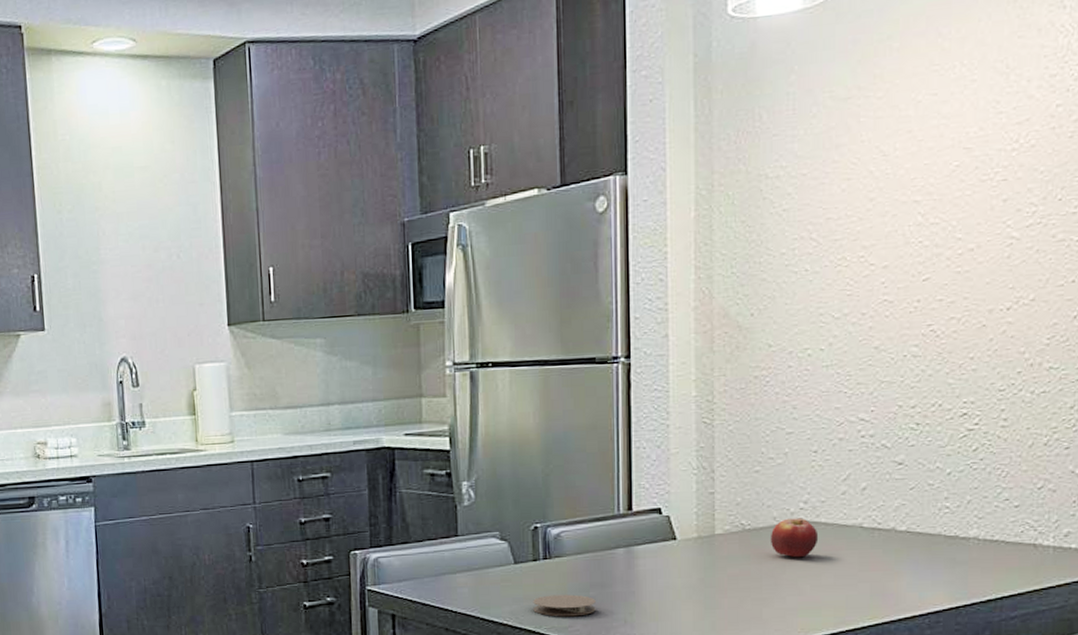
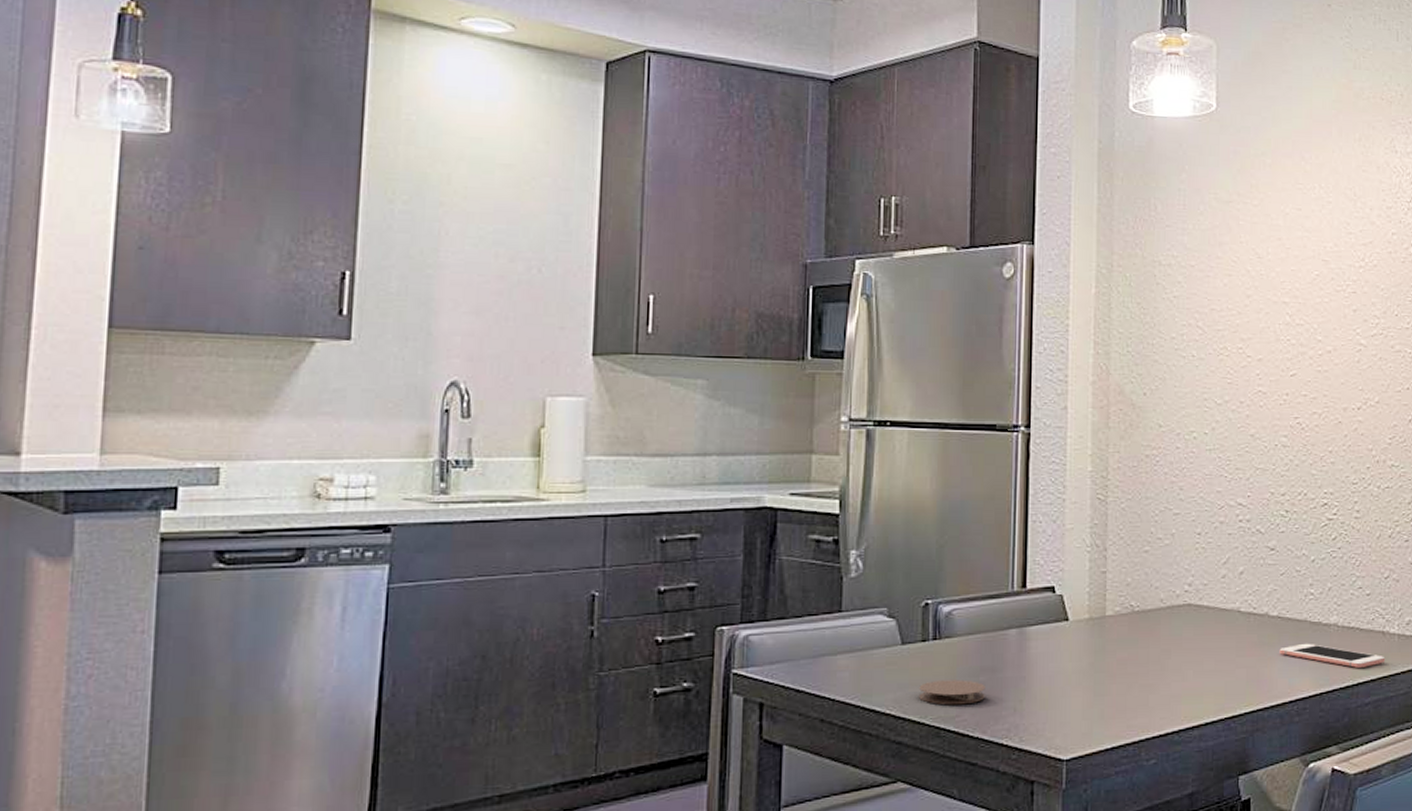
fruit: present [770,518,819,558] -> none [1157,601,1201,642]
cell phone: none [908,557,1037,581] -> present [1279,643,1386,668]

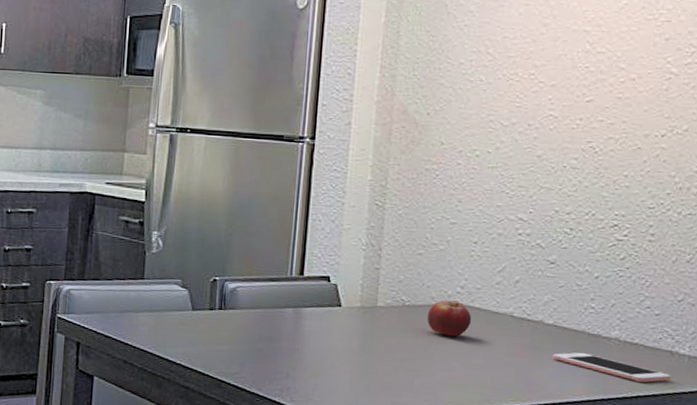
coaster: present [919,679,985,705] -> none [205,342,263,365]
fruit: none [1157,601,1201,642] -> present [426,300,472,337]

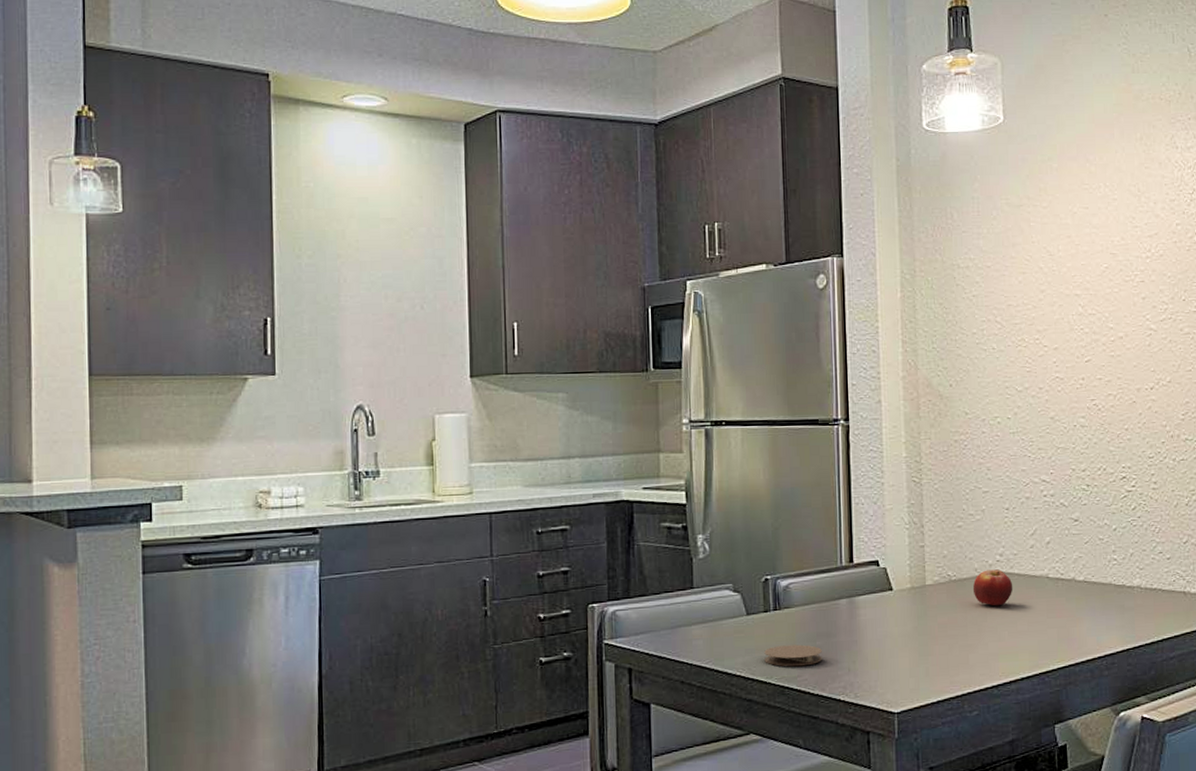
coaster: none [205,342,263,365] -> present [764,644,822,667]
cell phone: present [552,352,672,383] -> none [1087,604,1188,625]

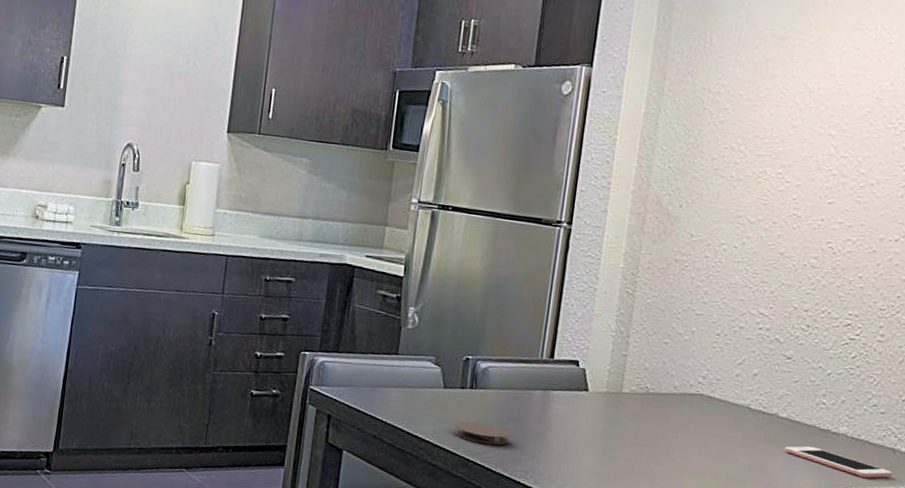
fruit: present [972,569,1013,606] -> none [669,389,711,426]
cell phone: none [1087,604,1188,625] -> present [784,446,893,478]

